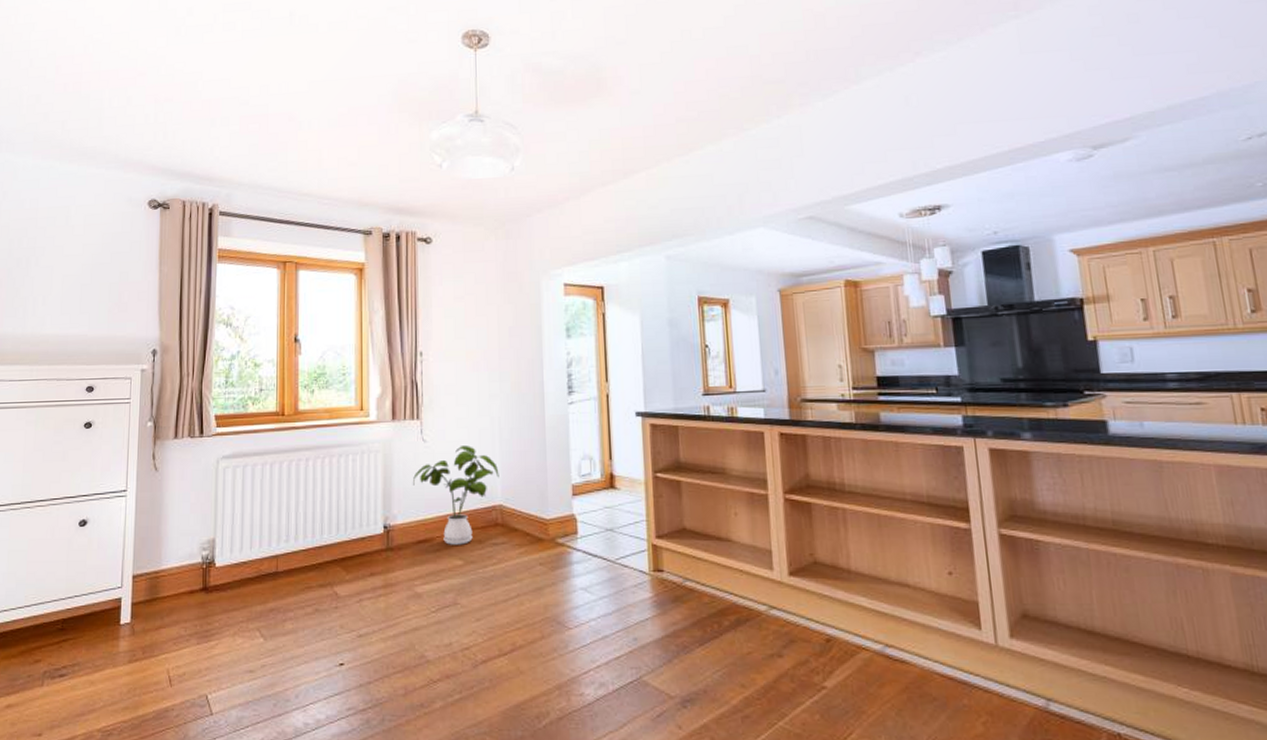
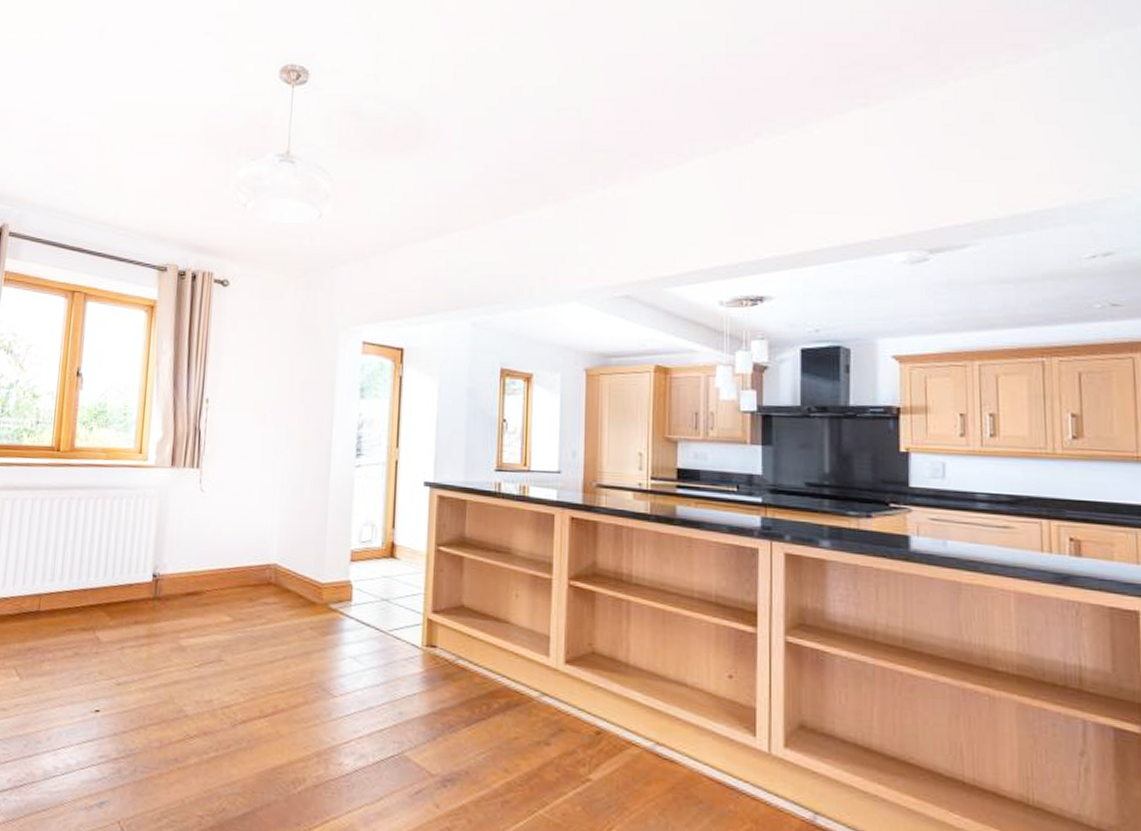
house plant: present [413,446,499,545] -> none [187,499,277,601]

